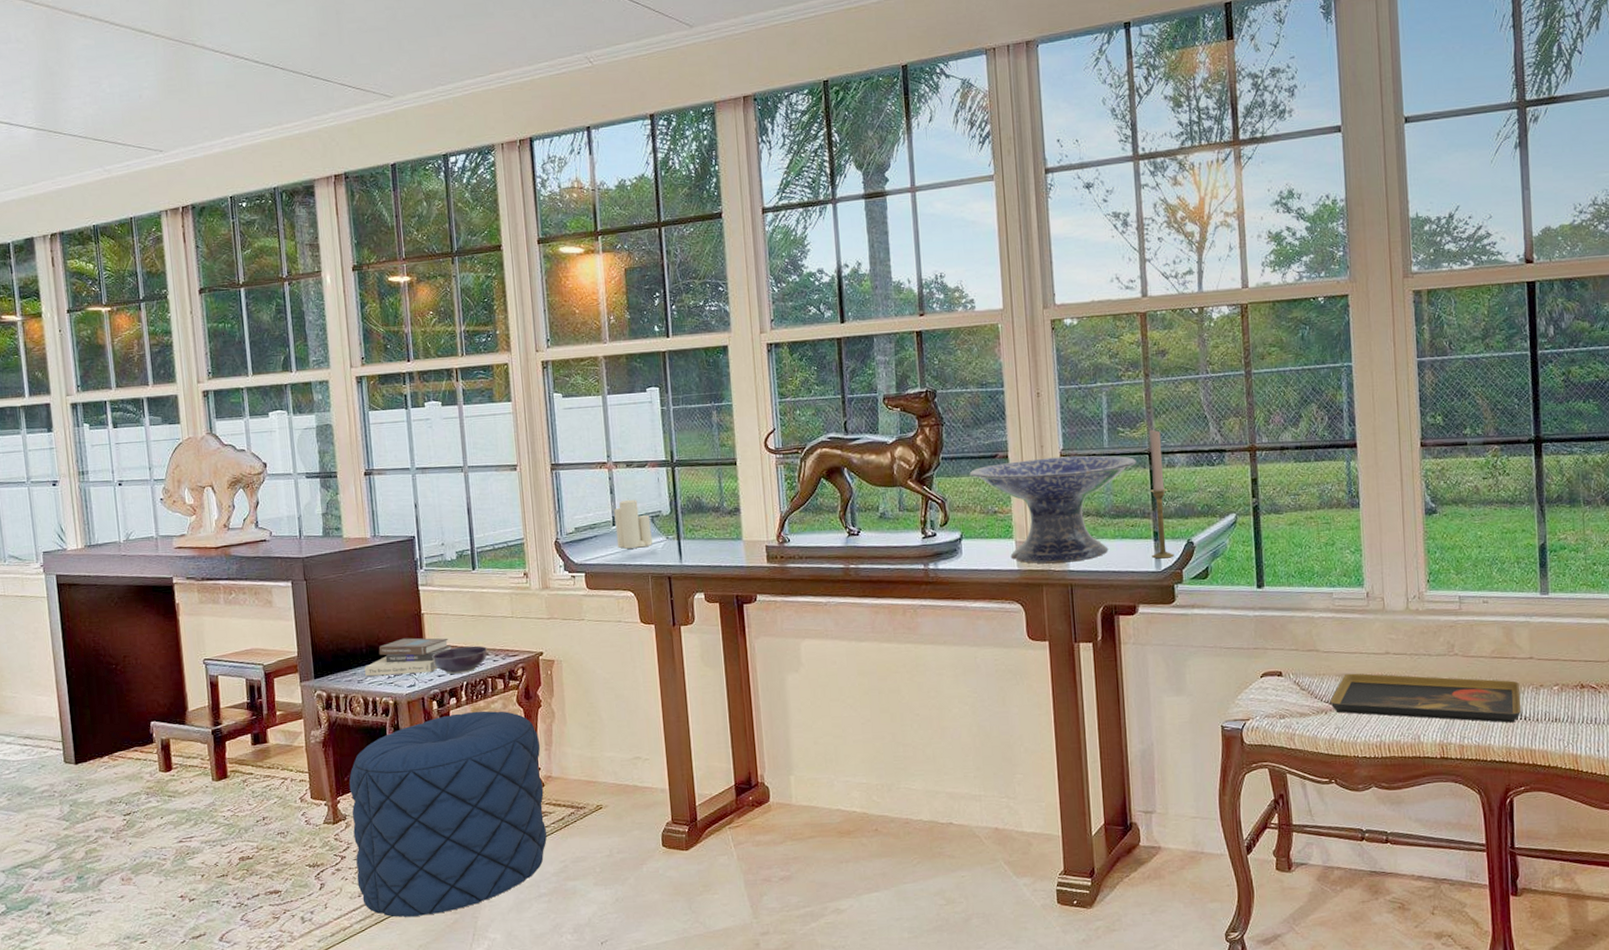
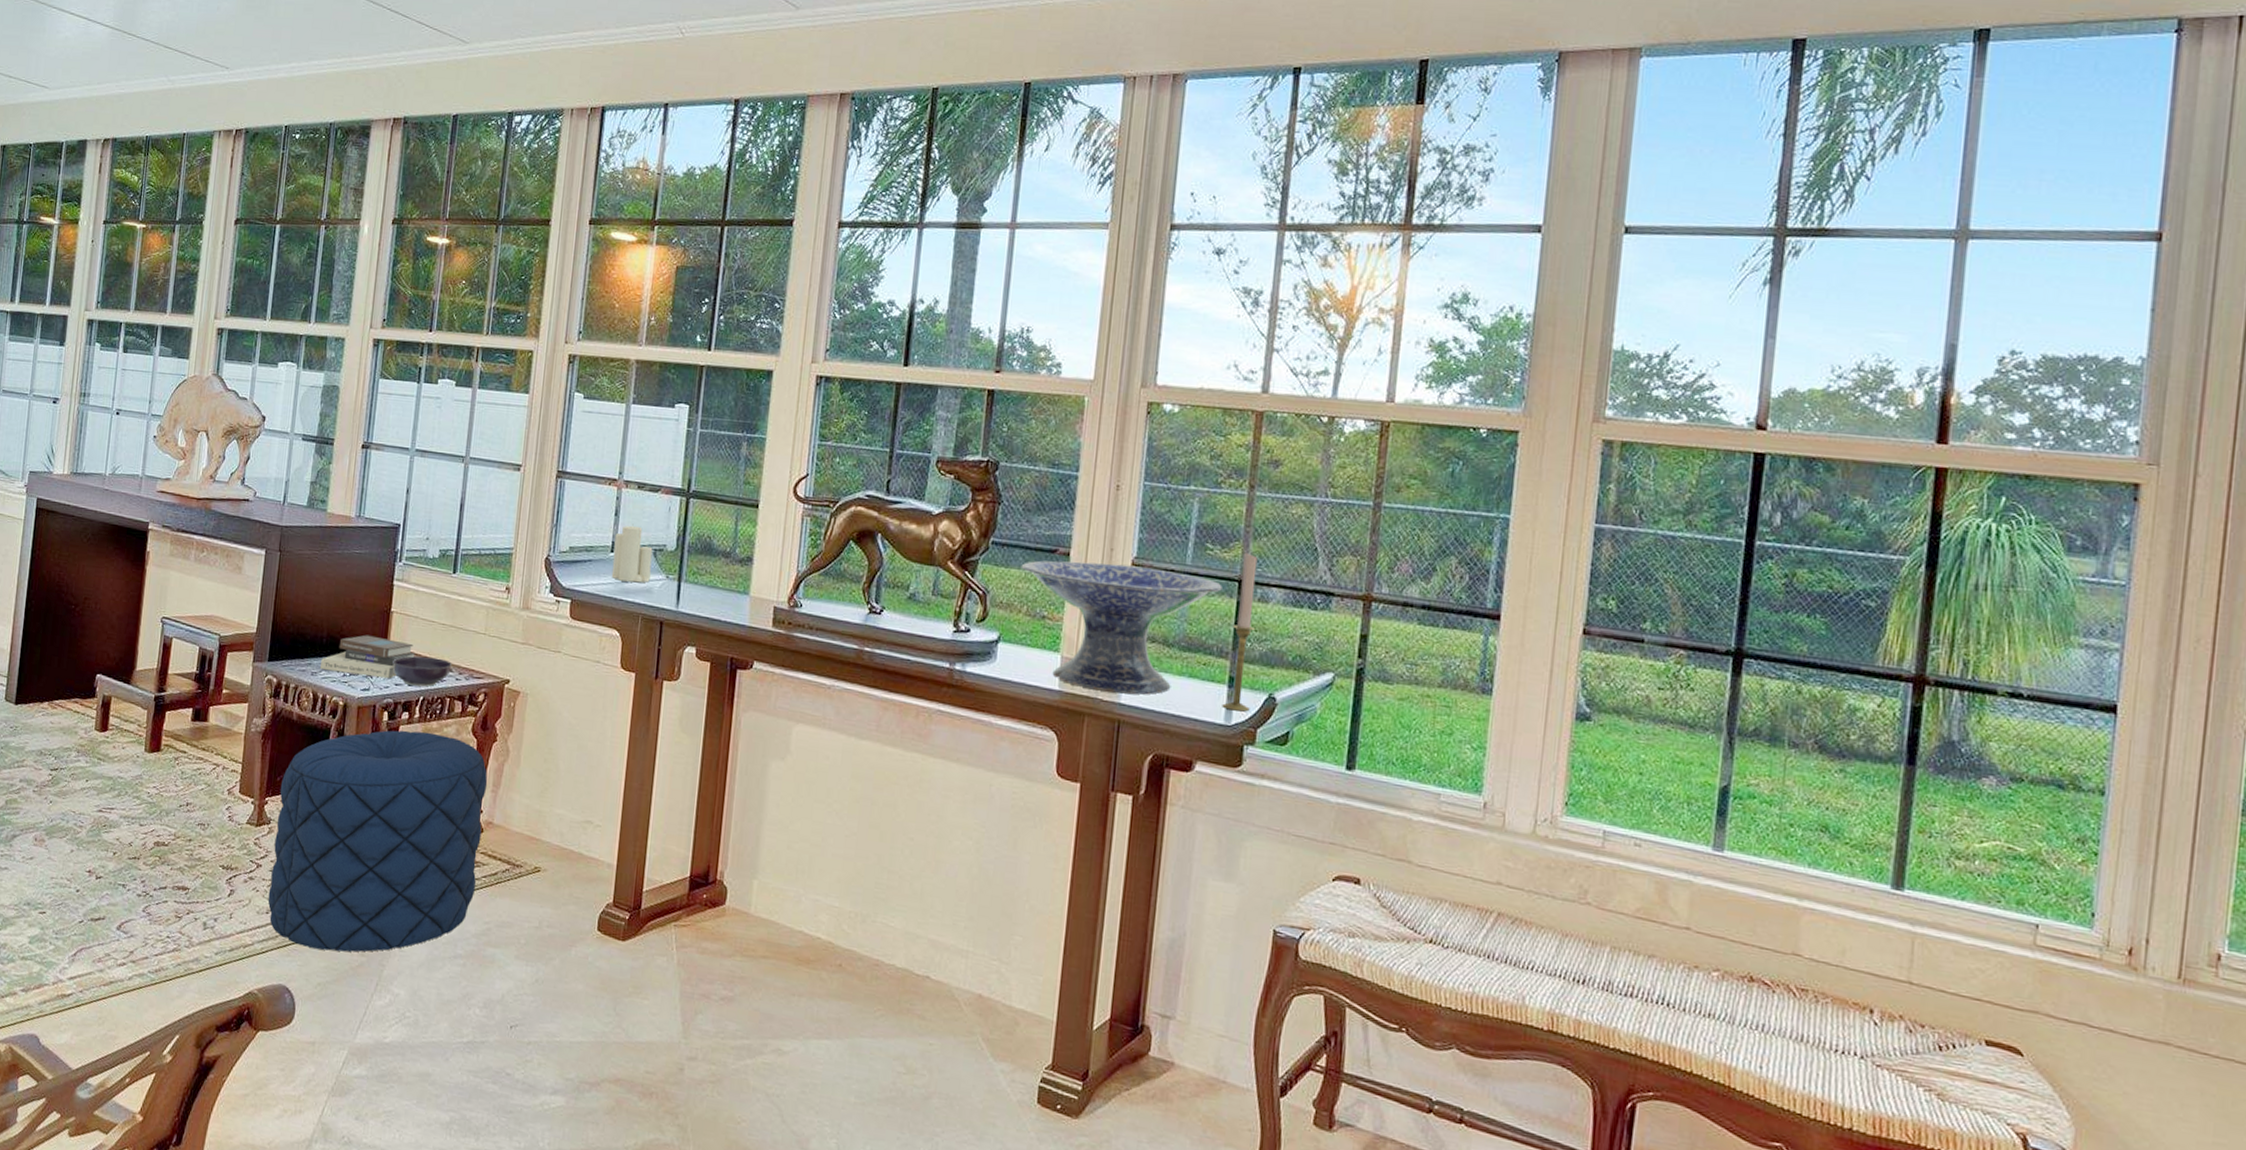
decorative tray: present [1330,673,1522,723] -> none [1415,898,1668,1007]

